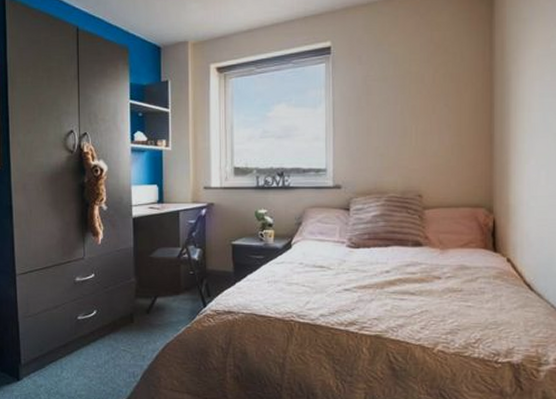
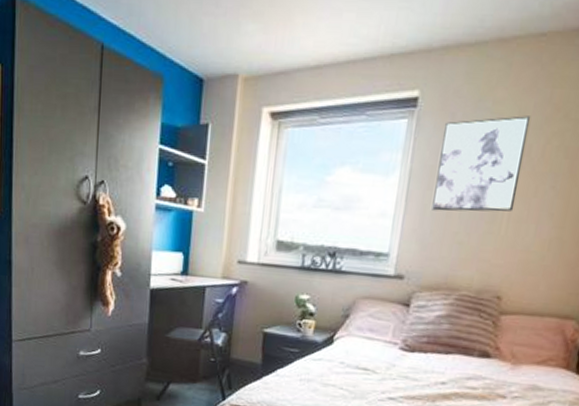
wall art: none [355,53,420,132] -> present [432,115,531,212]

